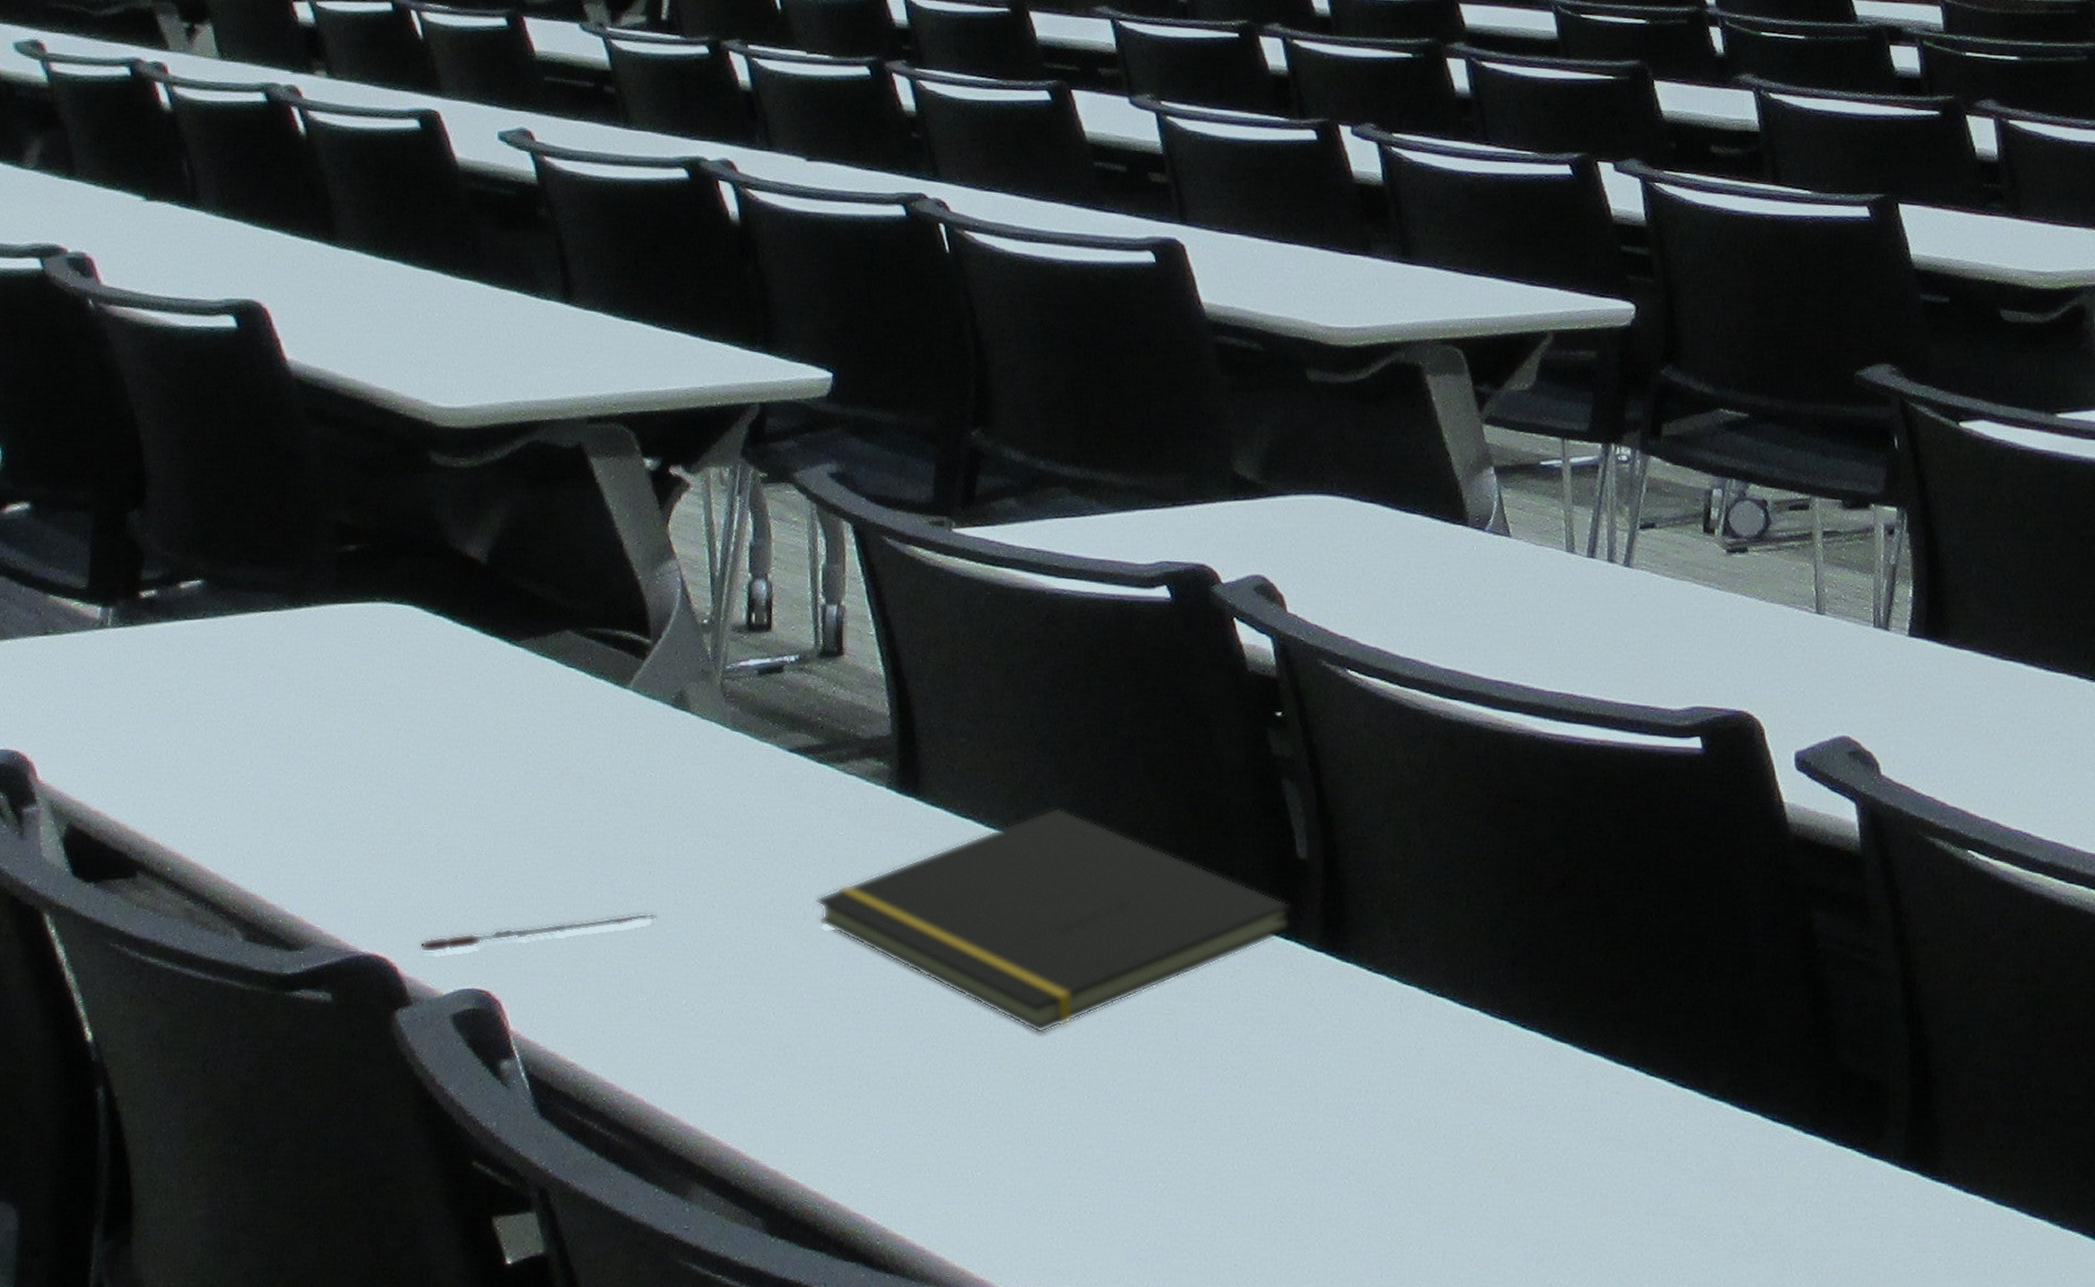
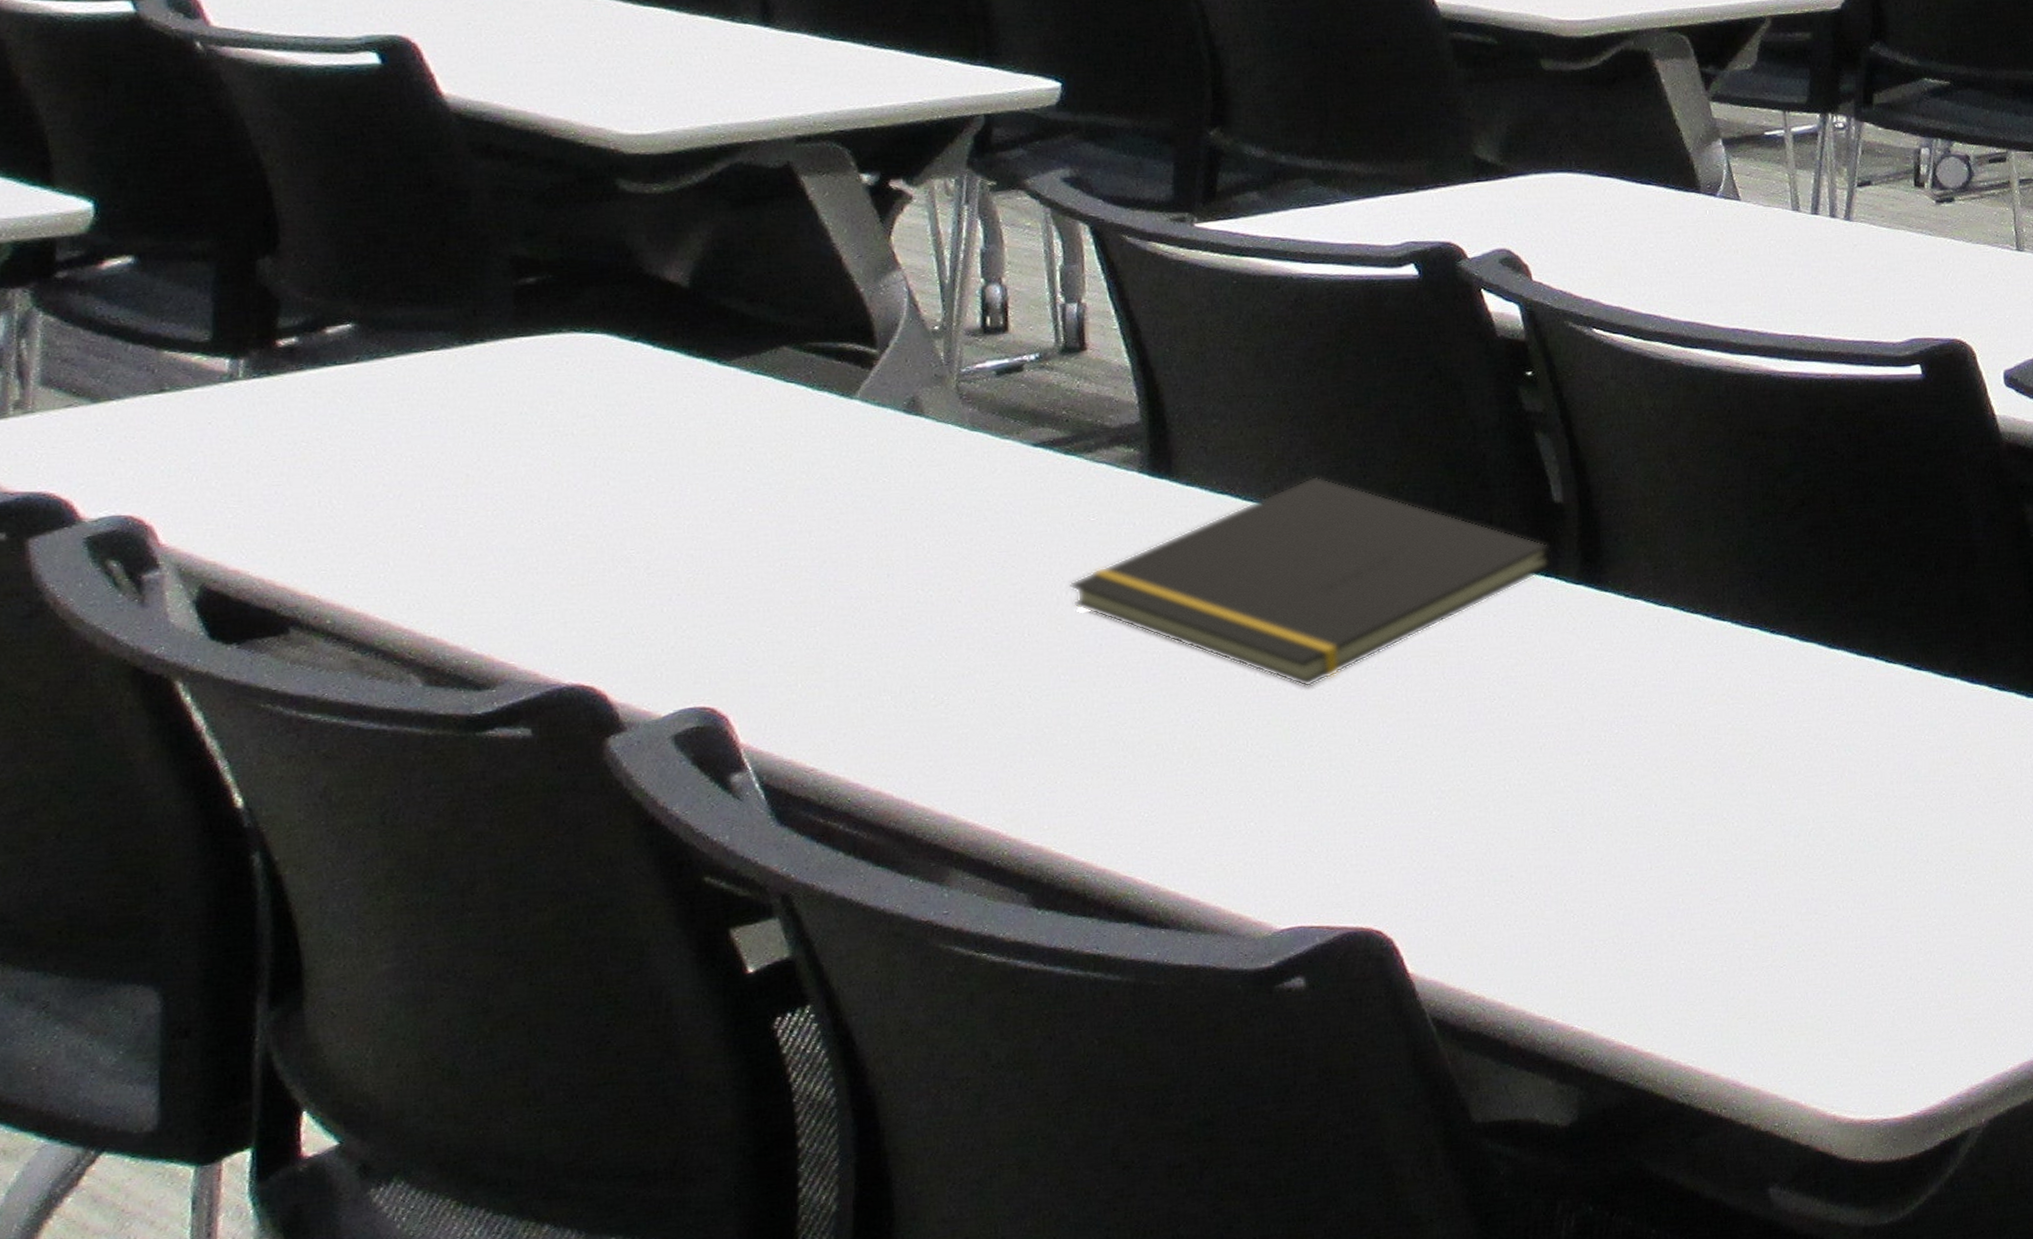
pen: present [420,913,657,953] -> none [632,614,898,677]

